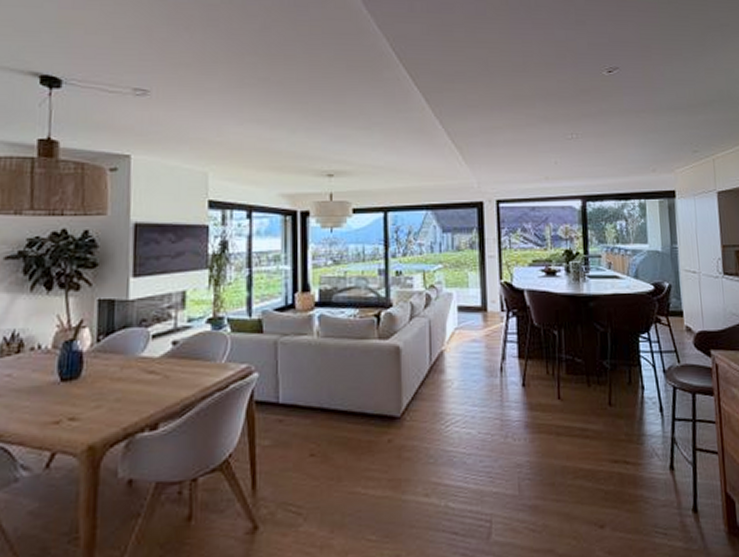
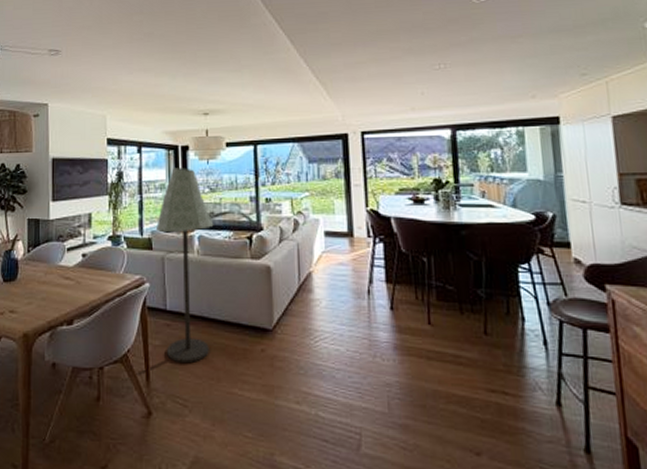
floor lamp: none [268,236,337,465] -> present [156,167,214,364]

